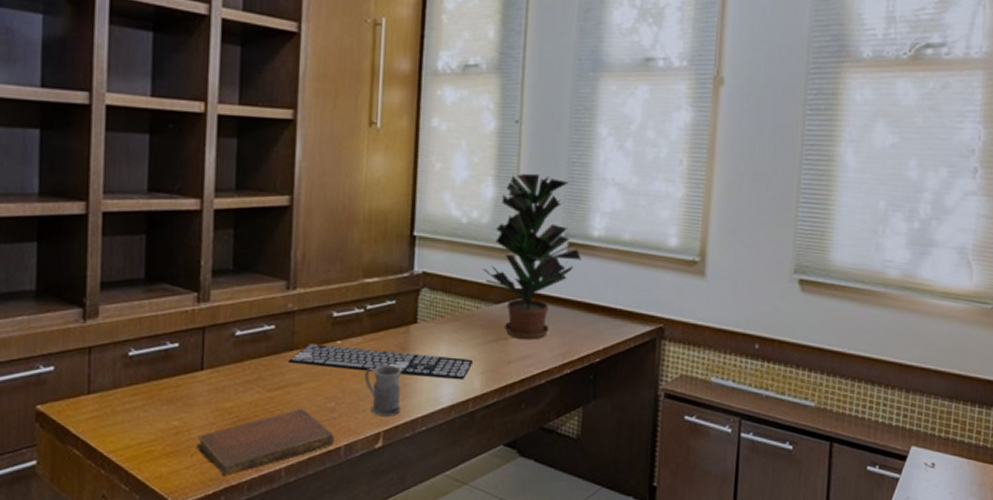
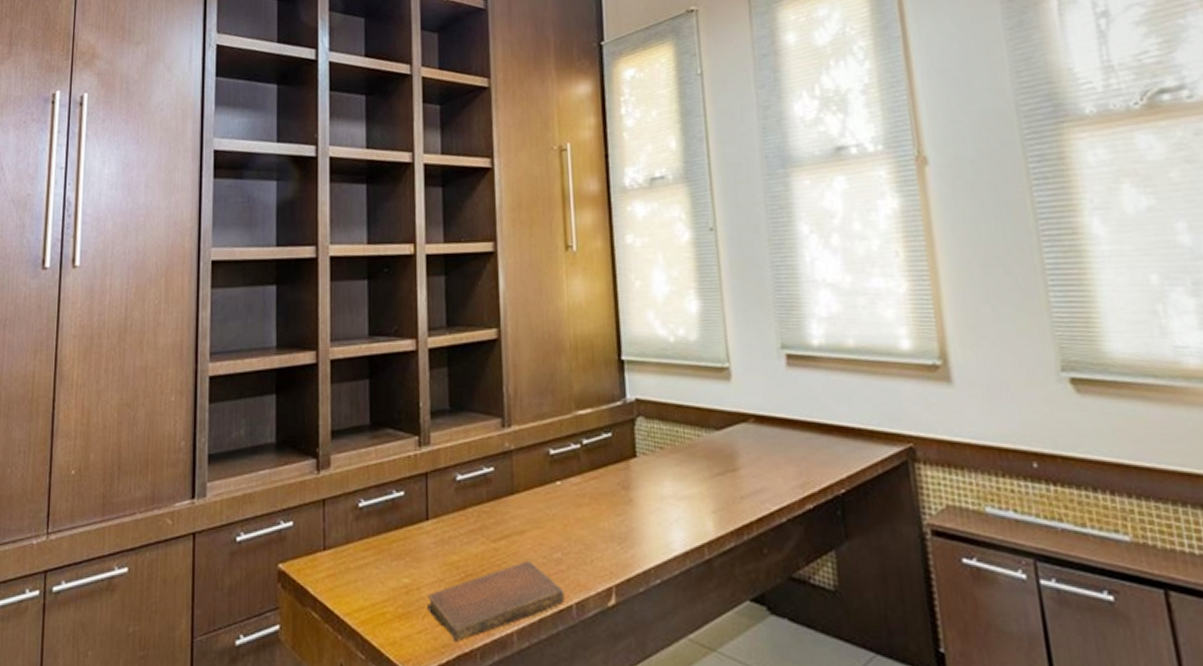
keyboard: present [288,344,474,380] -> none [509,486,703,522]
mug: present [364,366,401,416] -> none [588,508,630,568]
potted plant: present [482,173,581,340] -> none [697,281,804,471]

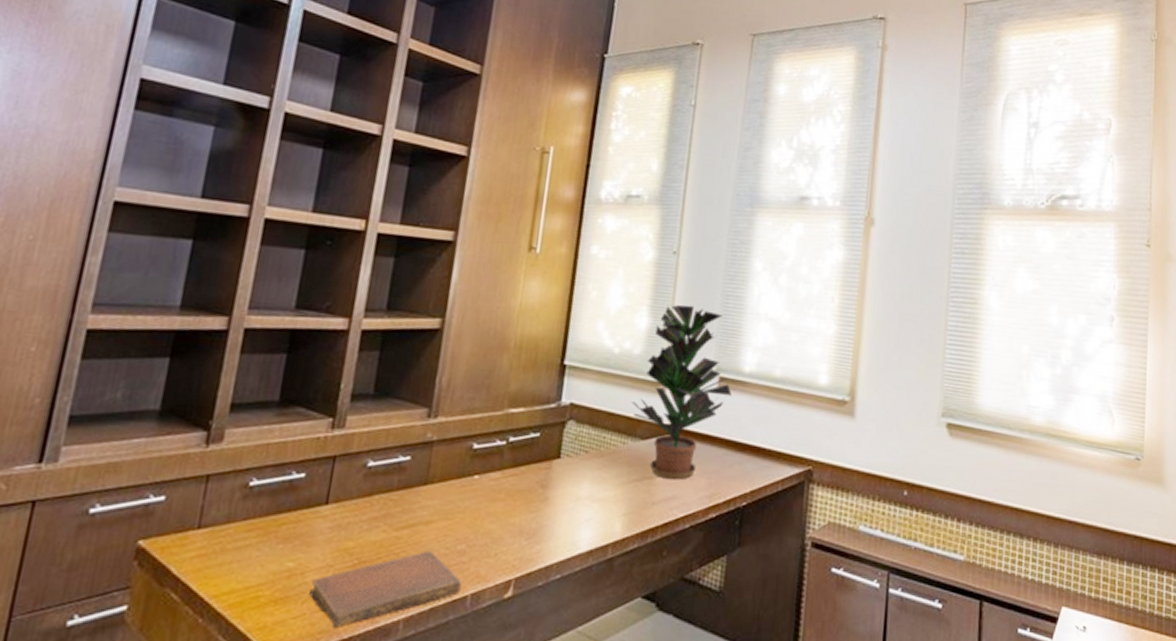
potted plant: none [697,281,804,471] -> present [631,305,732,480]

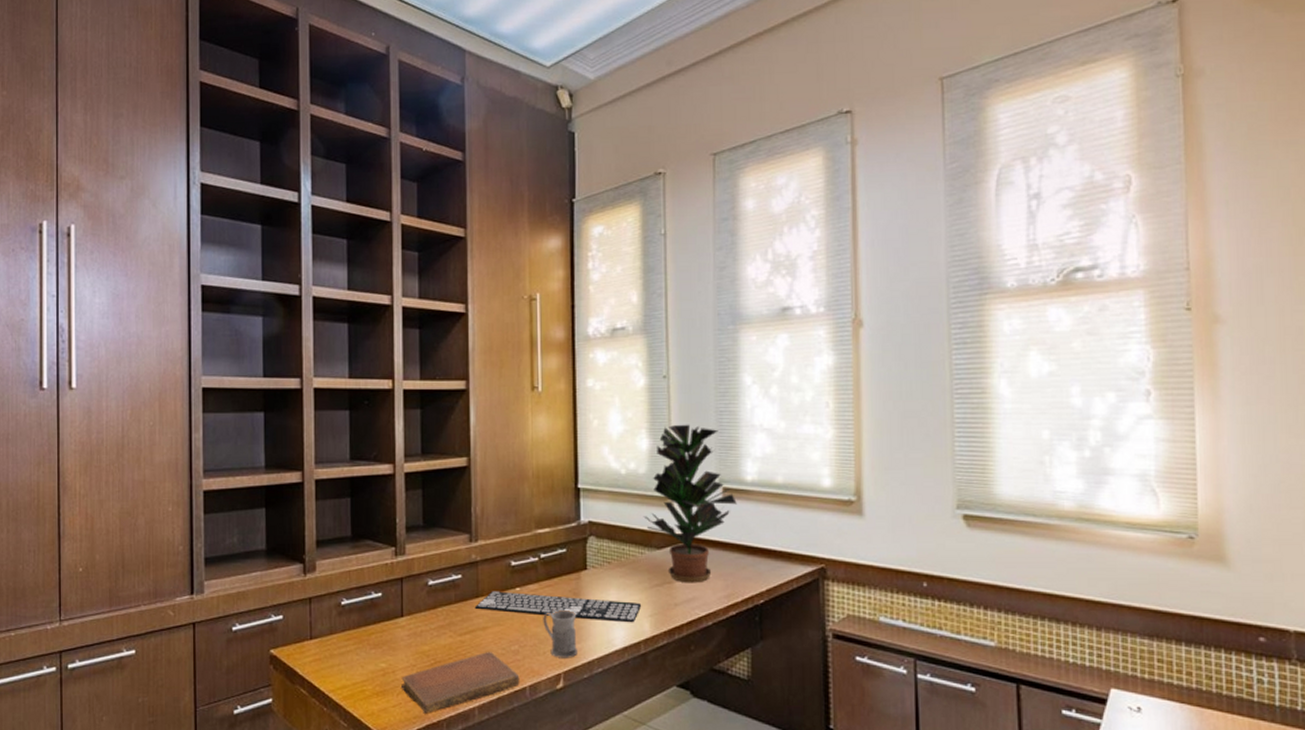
keyboard: none [420,478,616,523] -> present [474,591,642,623]
mug: none [499,504,539,562] -> present [543,610,577,658]

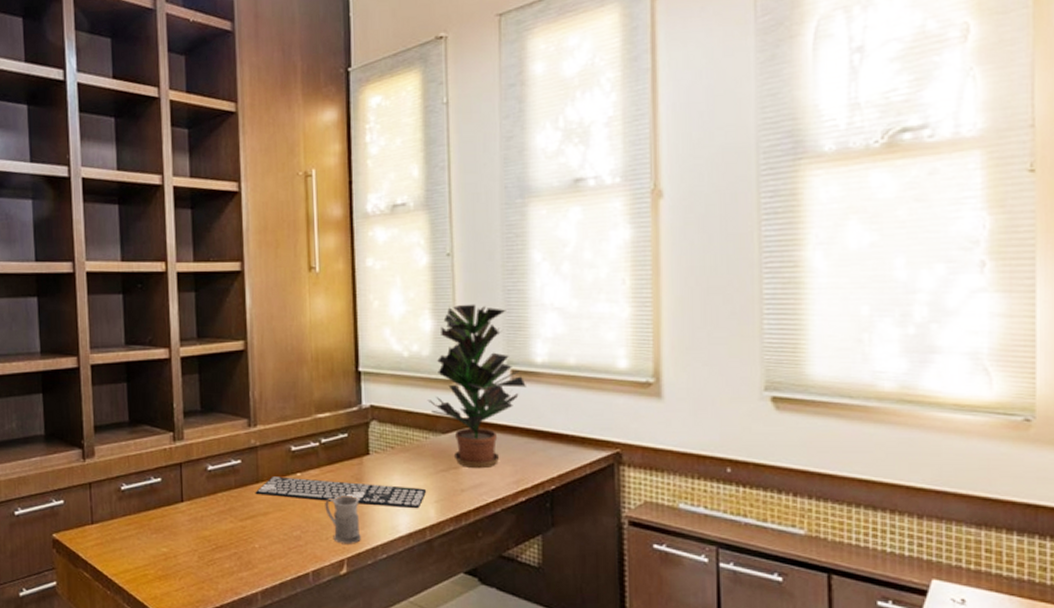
notebook: present [401,651,520,714] -> none [183,536,303,598]

